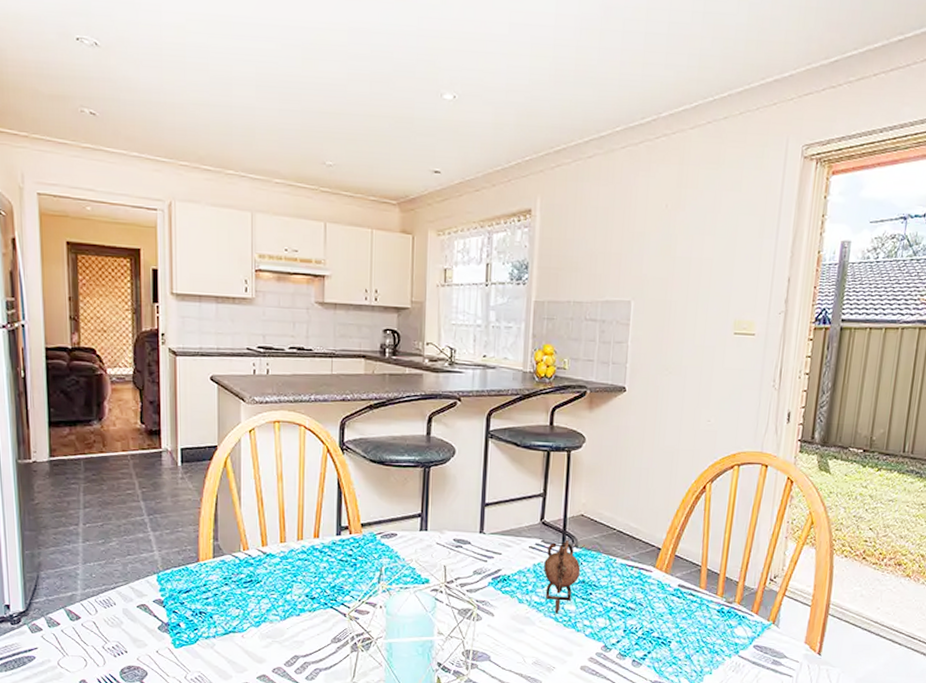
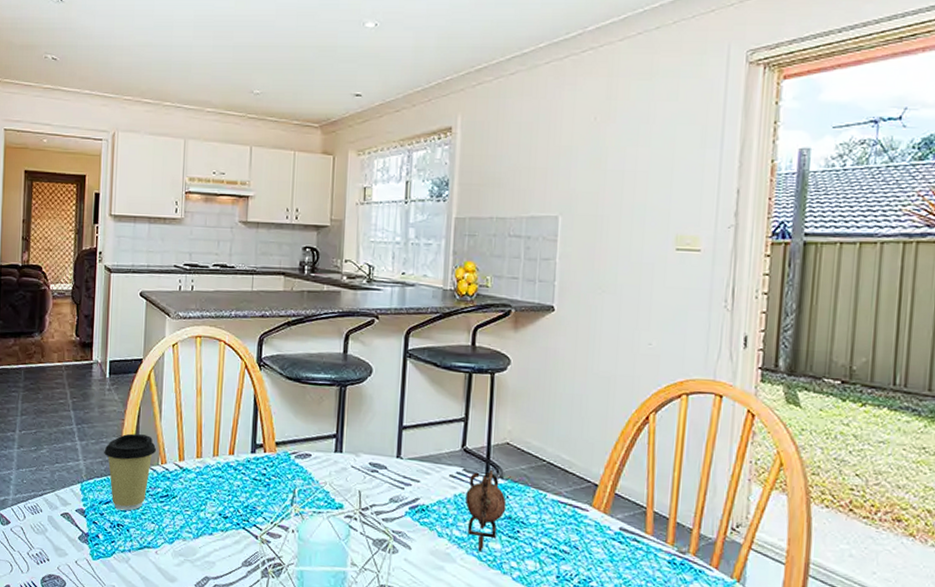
coffee cup: none [180,522,238,598] -> present [104,433,157,511]

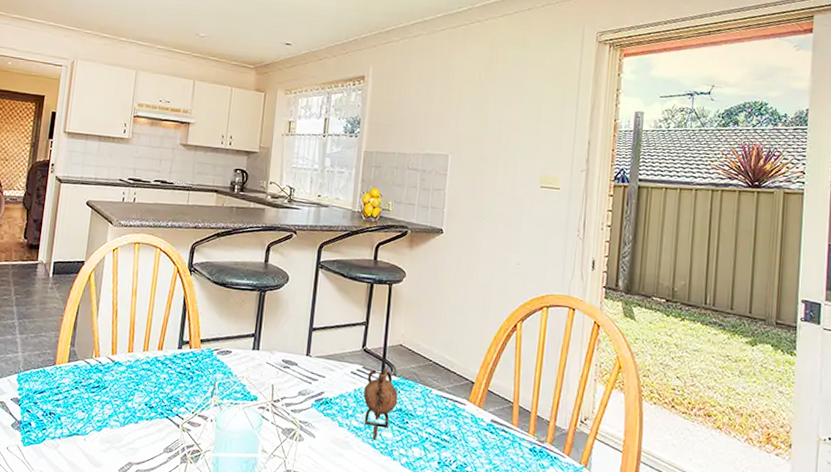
coffee cup: present [104,433,157,511] -> none [42,328,92,400]

